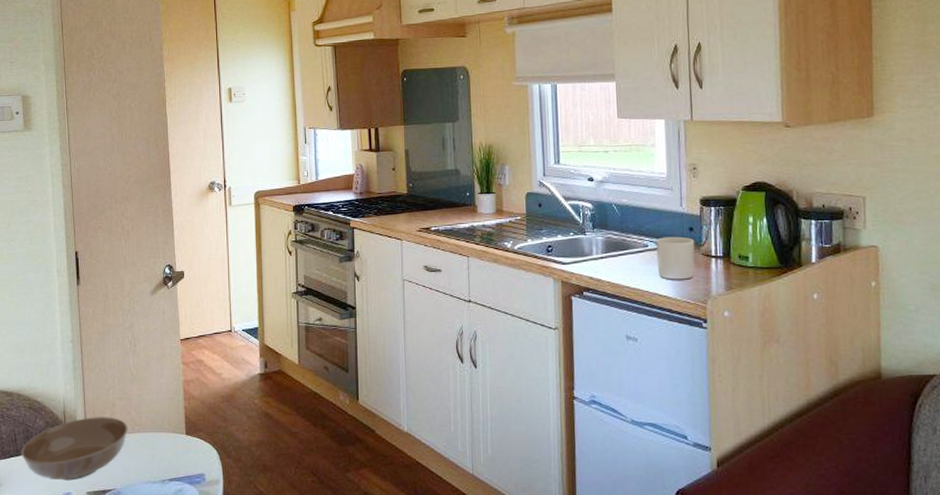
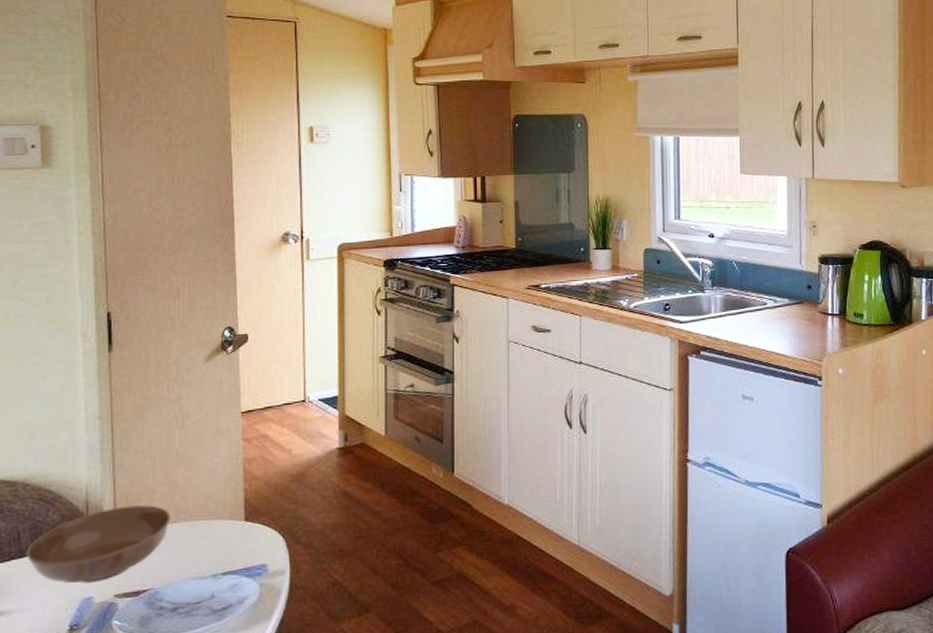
mug: present [656,236,695,281] -> none [775,294,813,339]

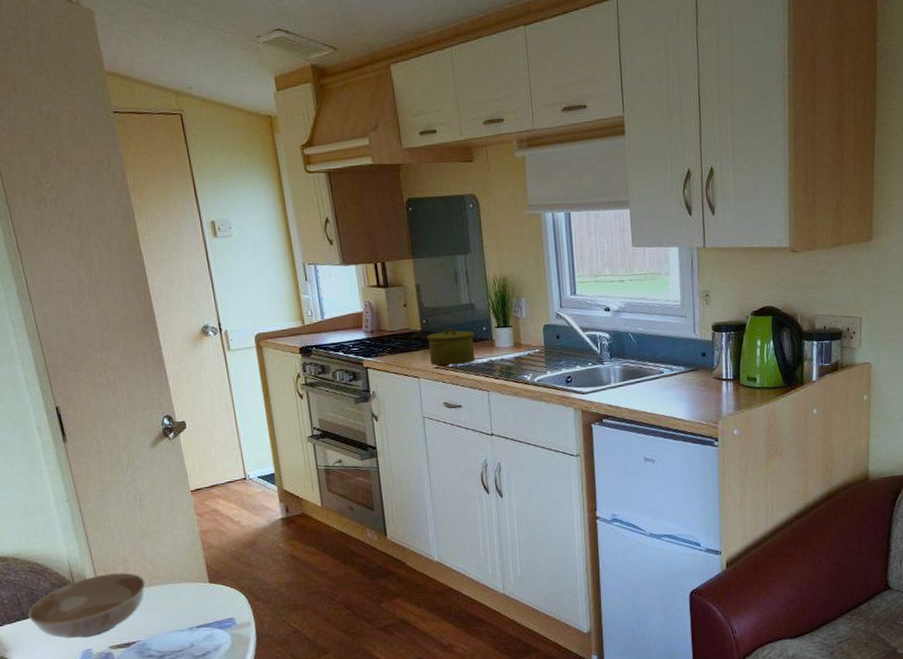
cooking pot: none [520,247,571,286] -> present [426,328,476,366]

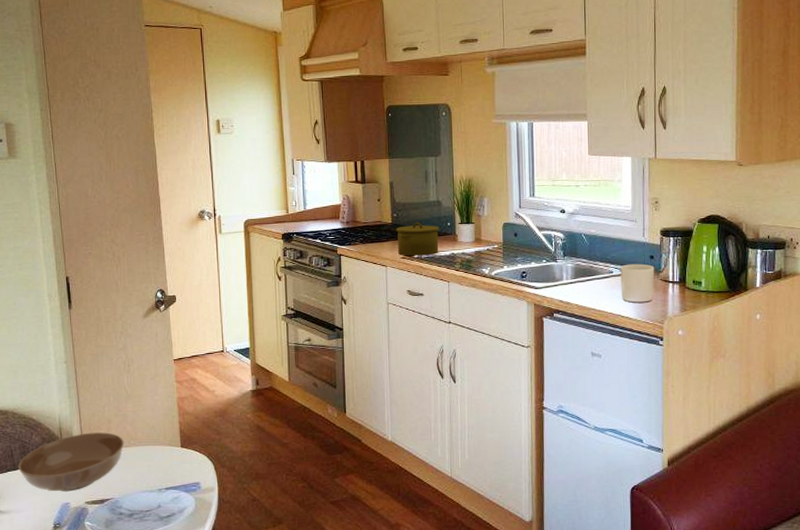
mug: none [671,362,708,404] -> present [620,264,655,304]

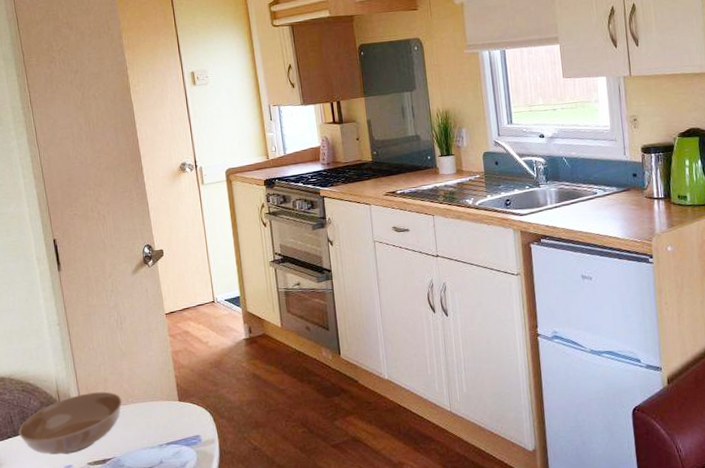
cooking pot: present [395,222,439,256] -> none [376,158,421,193]
mug: present [620,264,655,304] -> none [604,182,640,223]

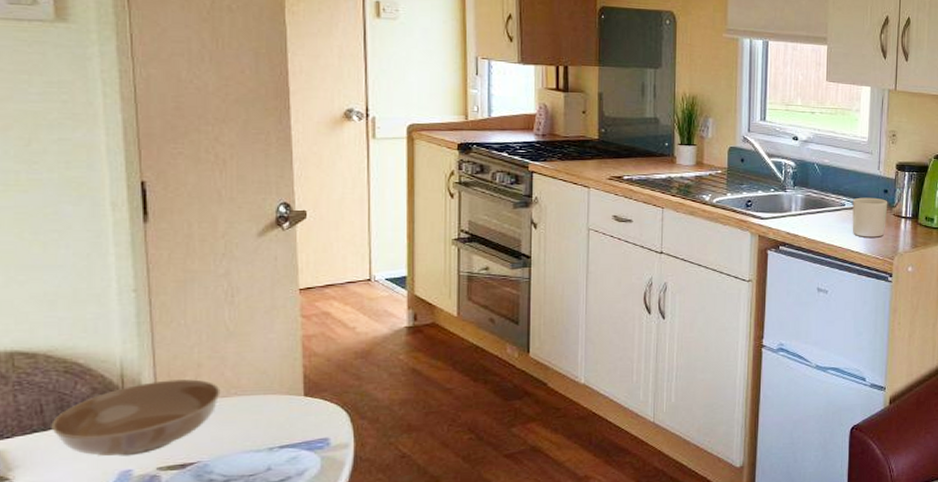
mug: none [604,182,640,223] -> present [852,197,888,239]

